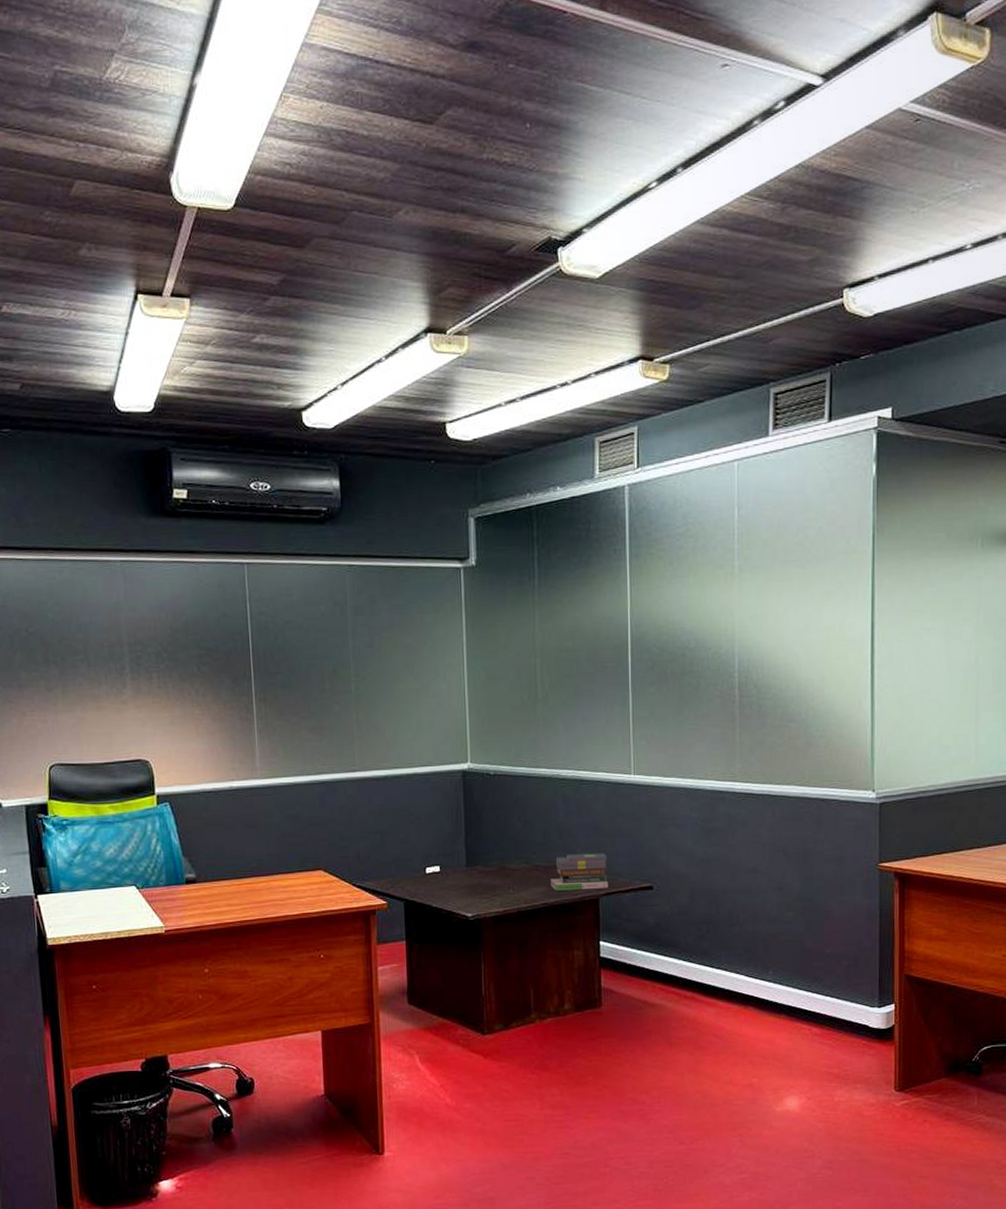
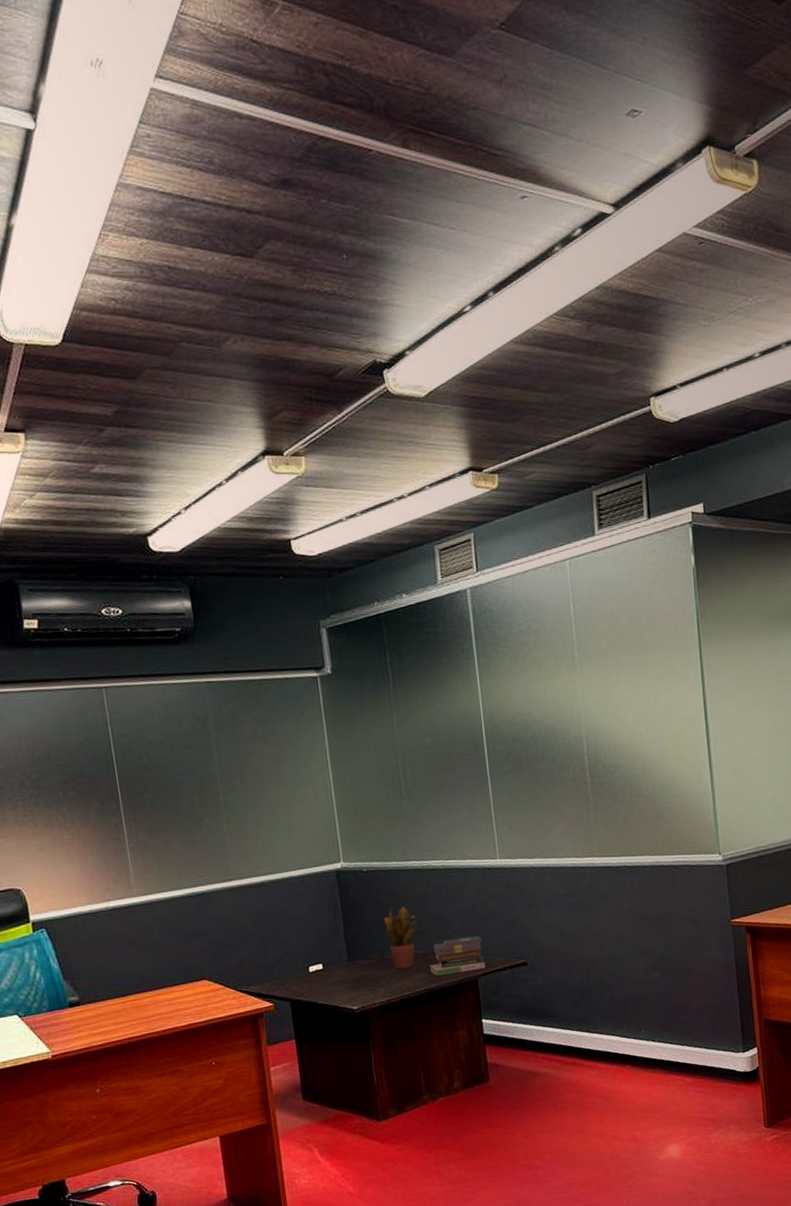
potted plant: none [506,815,541,880] -> present [383,906,417,969]

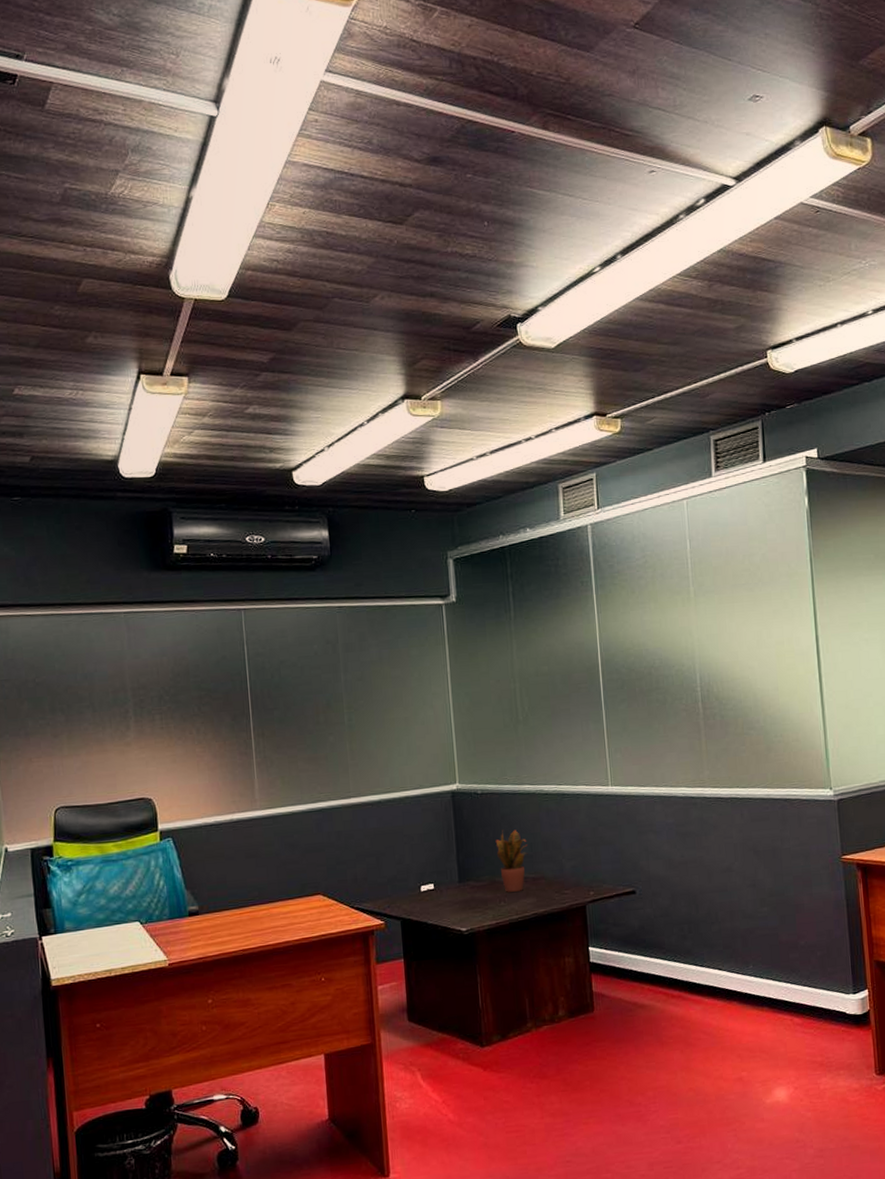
books: present [430,935,486,976] -> none [539,862,594,901]

